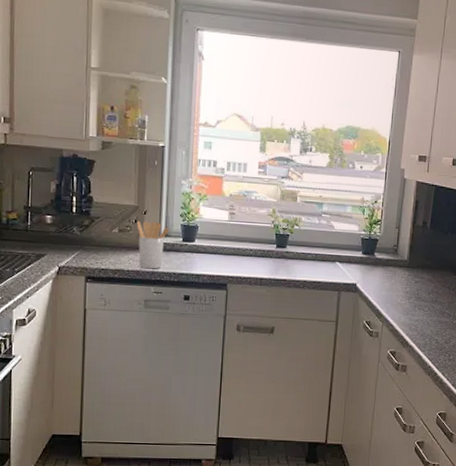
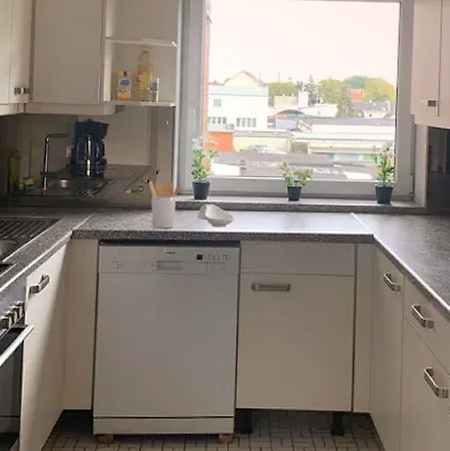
spoon rest: none [185,246,222,270] -> present [198,203,234,227]

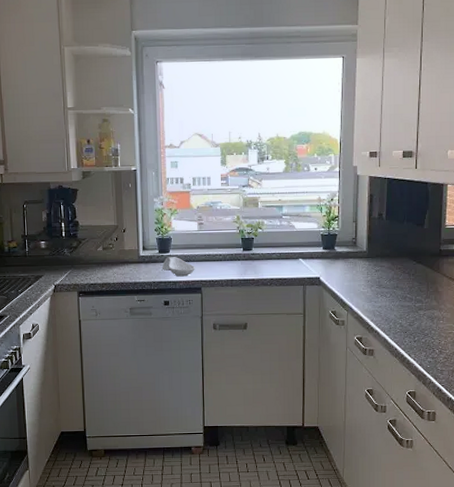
utensil holder: present [148,180,181,229] -> none [117,238,146,280]

